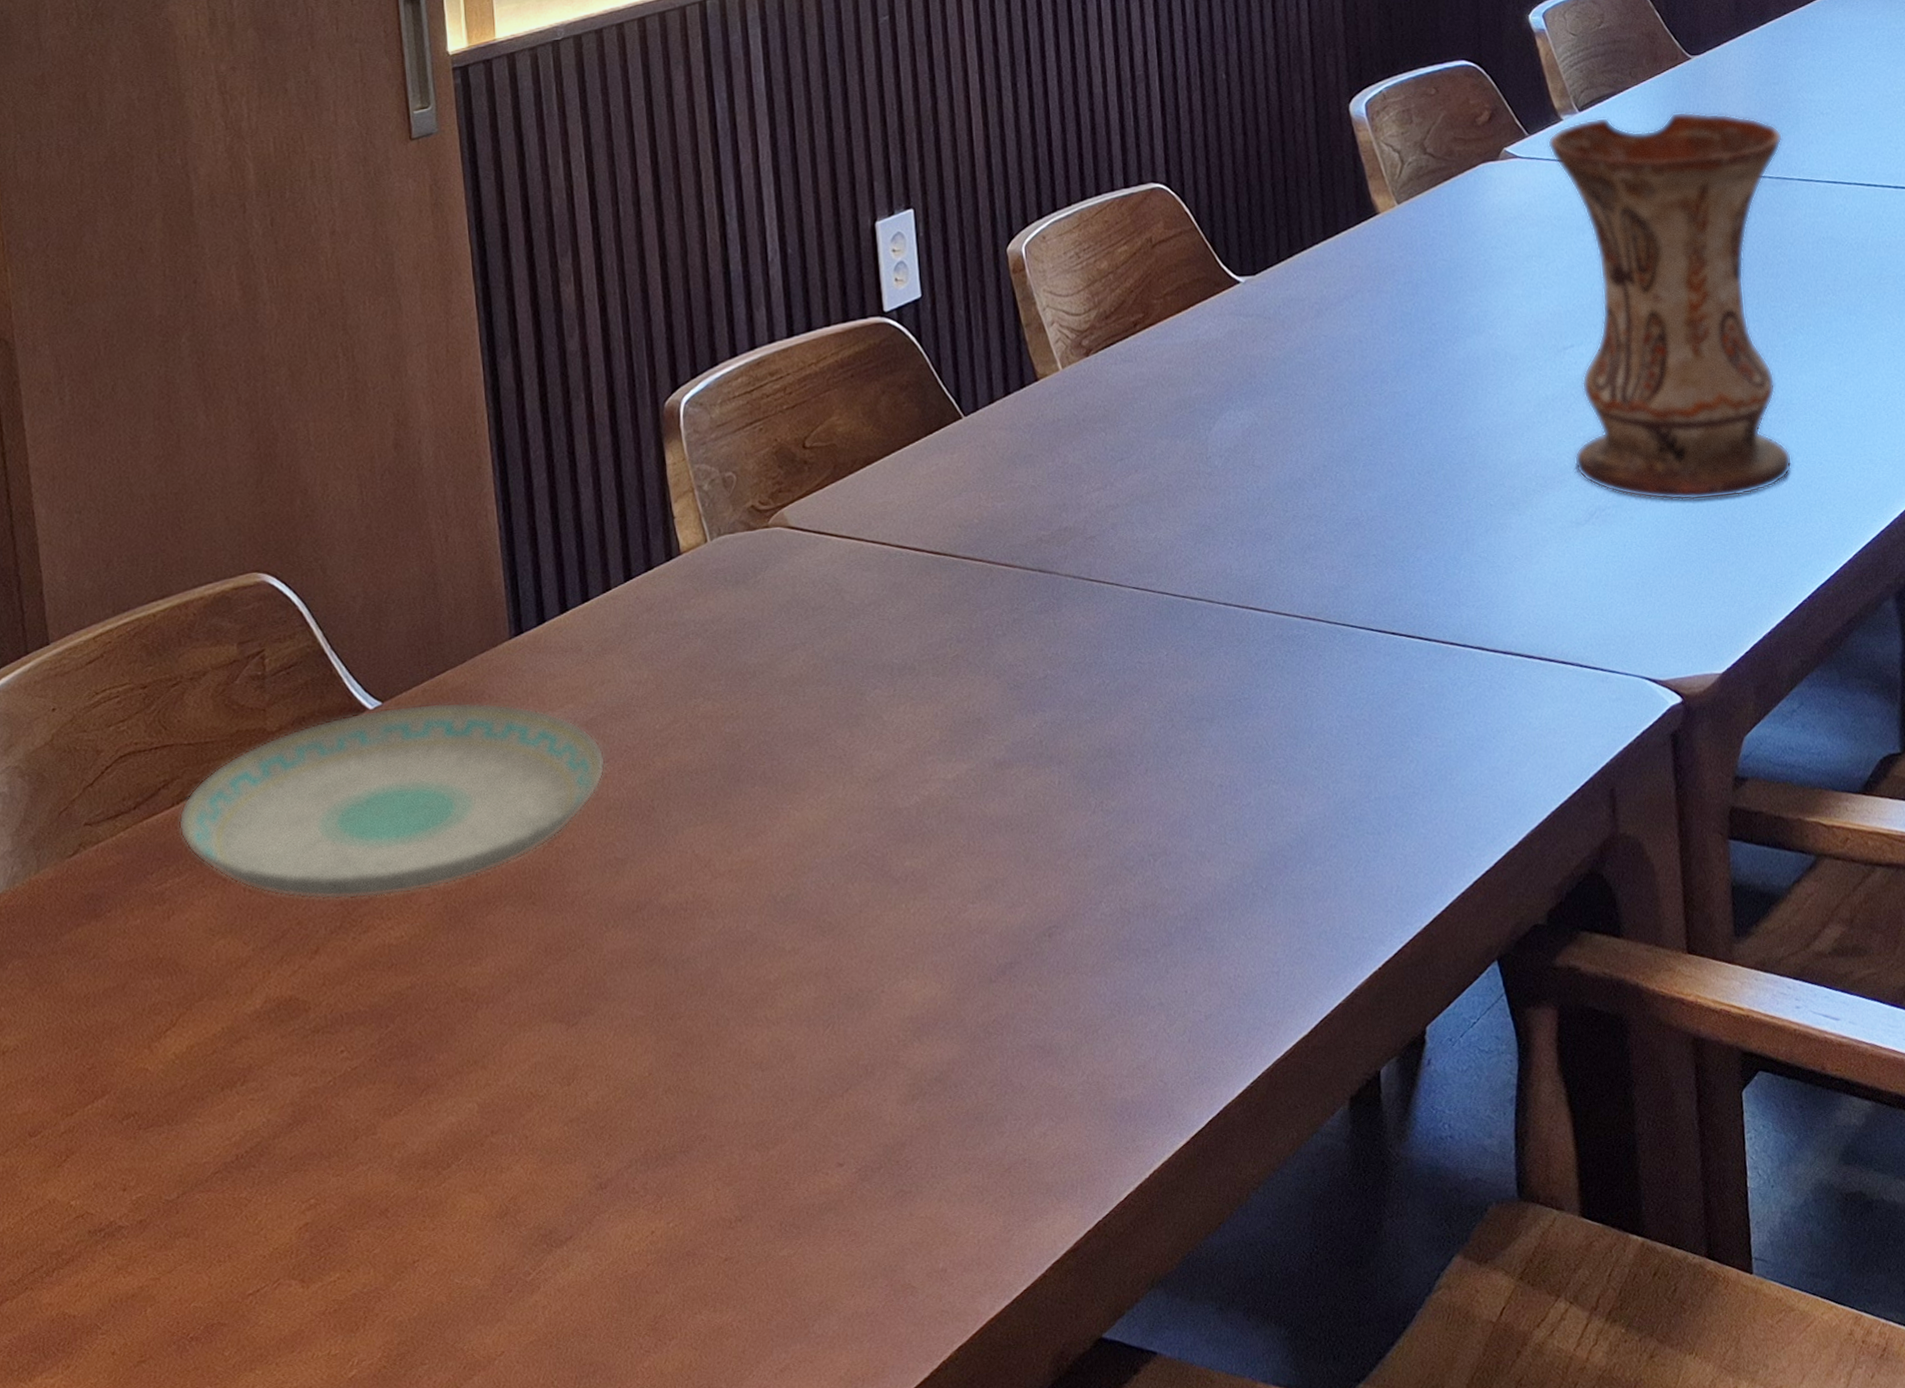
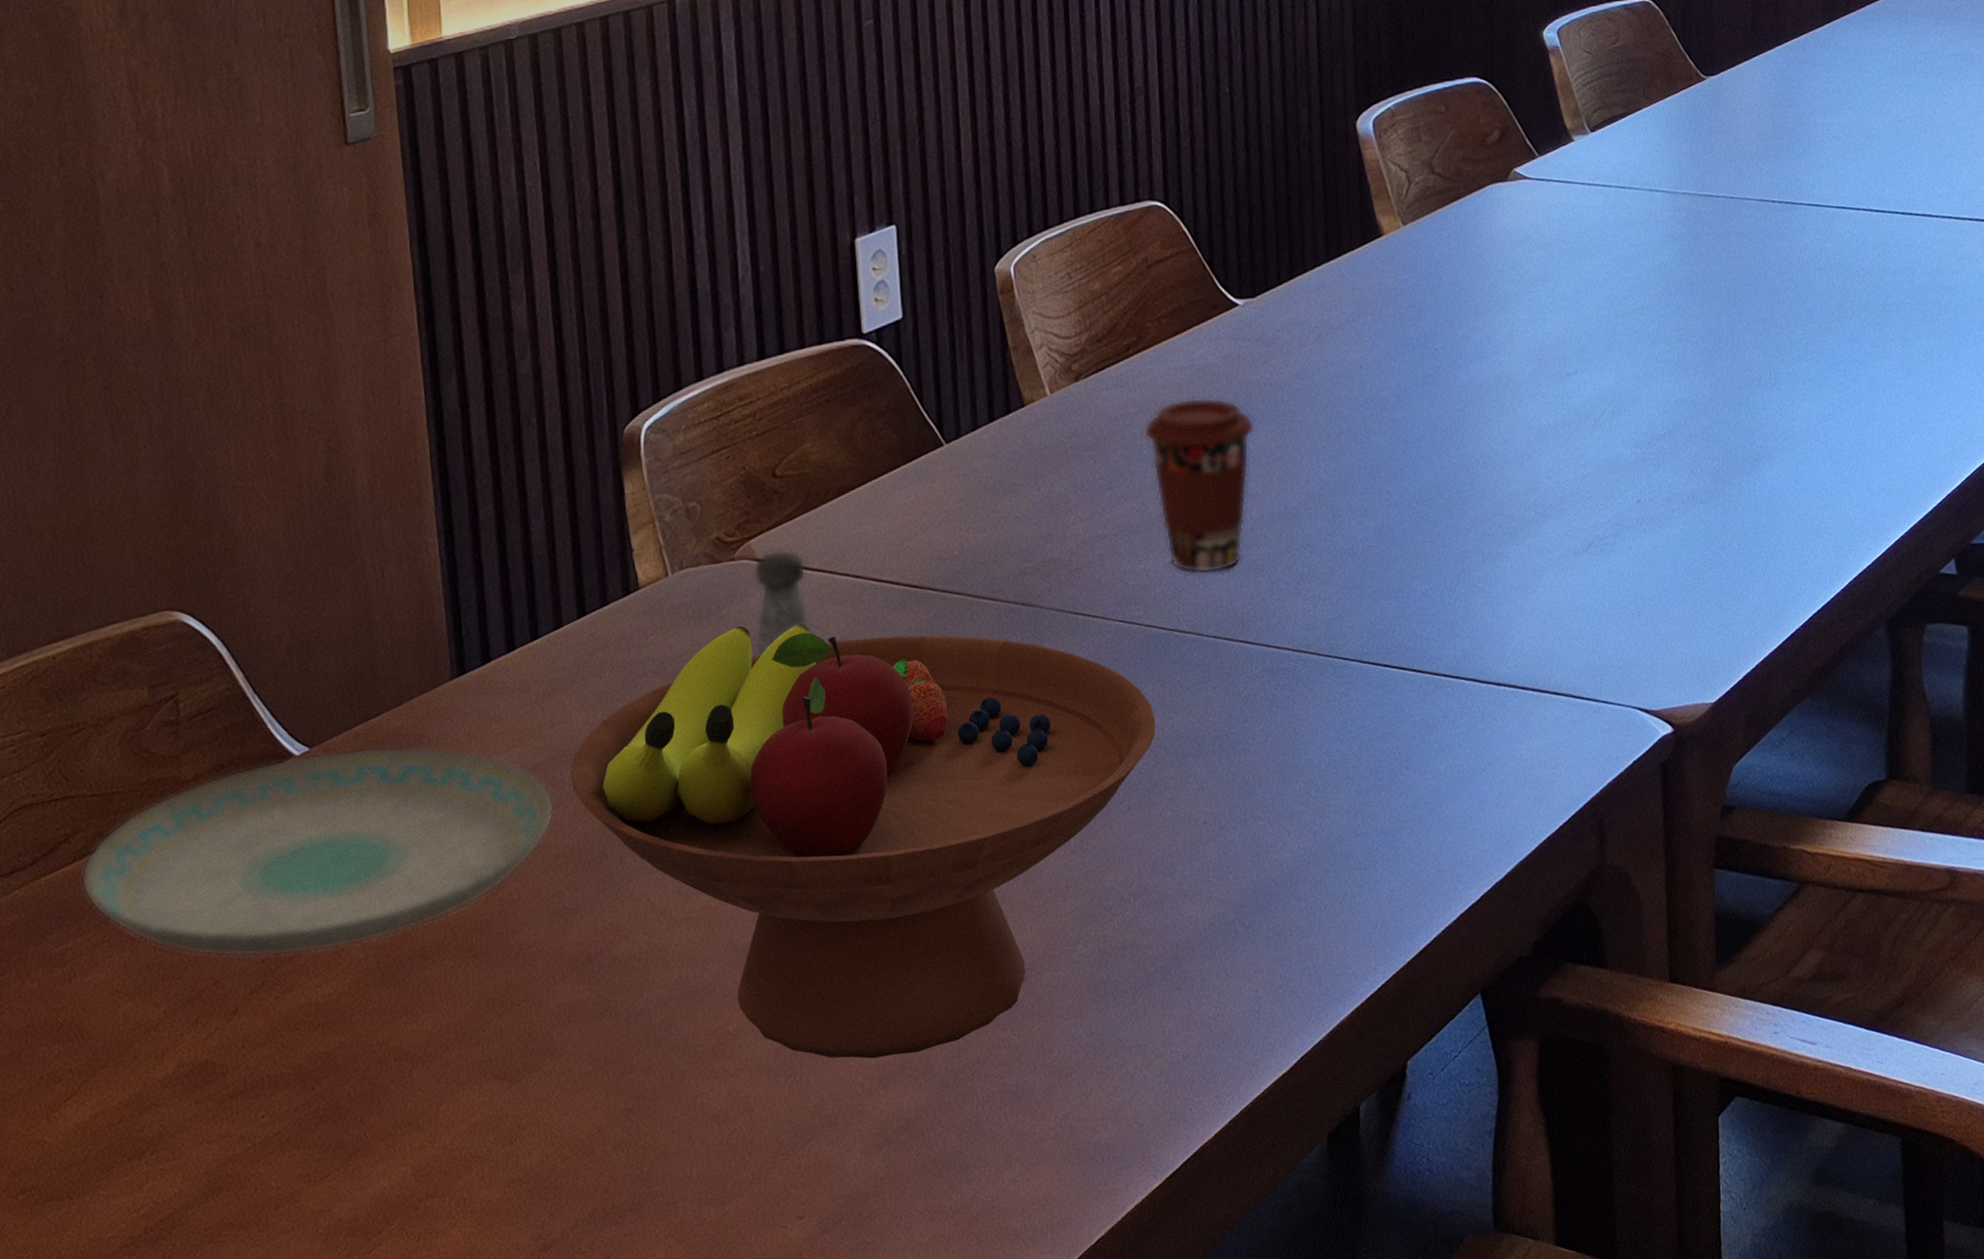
fruit bowl: none [619,588,1171,1011] -> present [570,623,1156,1059]
salt shaker: none [786,517,842,620] -> present [753,550,812,657]
coffee cup: none [1152,371,1260,542] -> present [1143,397,1256,574]
vase: present [1548,111,1793,501] -> none [1558,133,1794,530]

